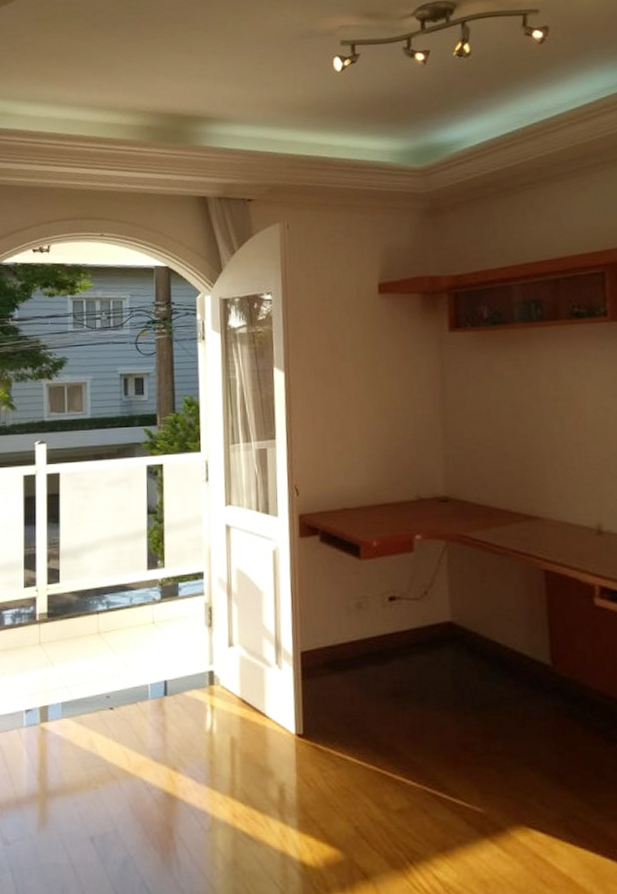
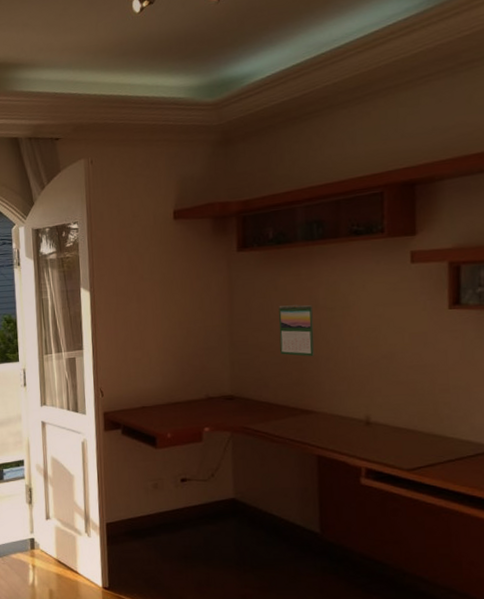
calendar: none [496,393,538,454] -> present [279,304,315,357]

